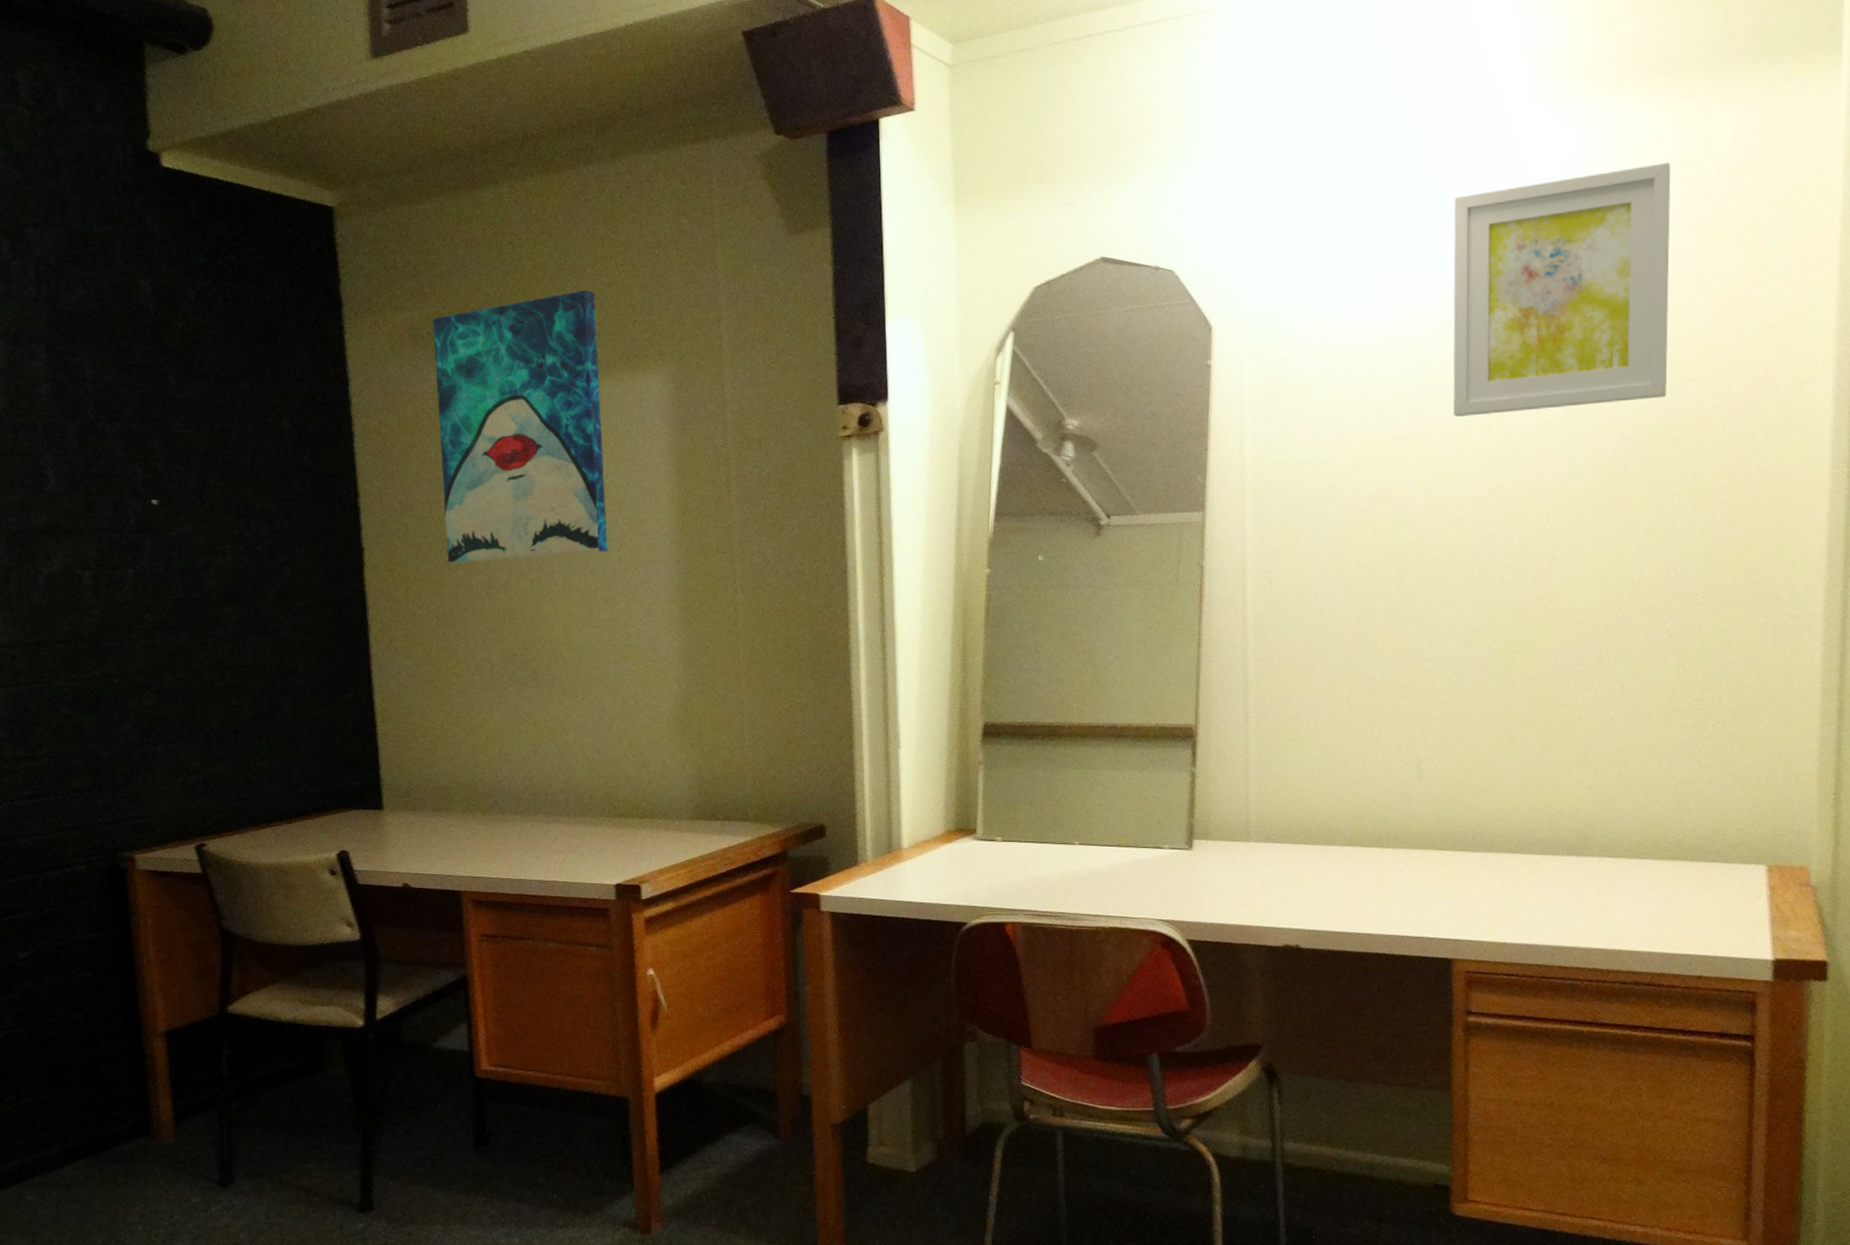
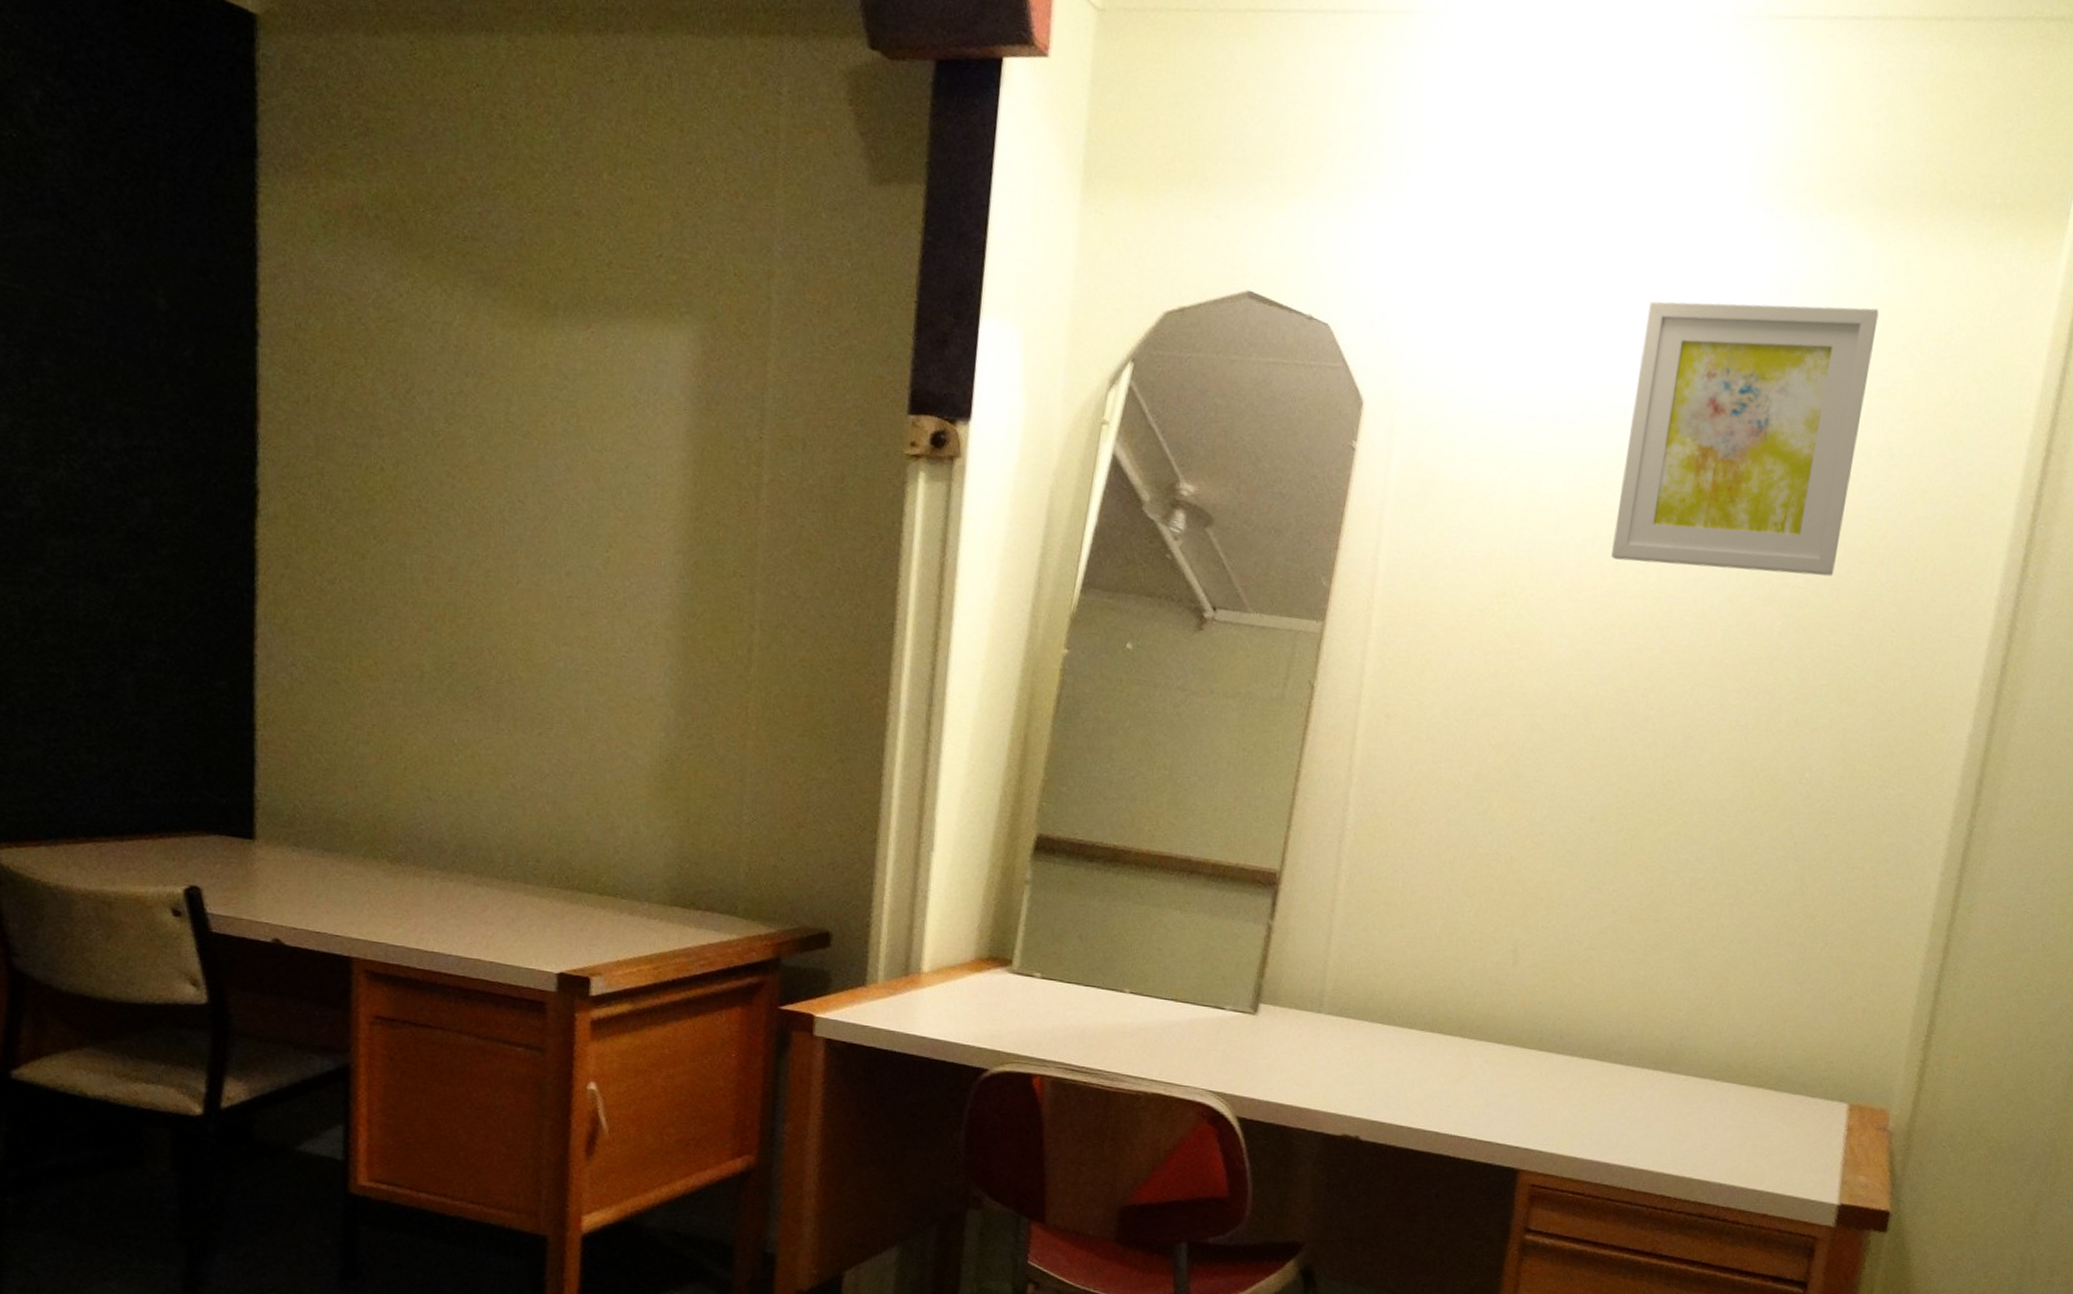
wall art: present [432,289,608,563] -> none [374,196,610,551]

